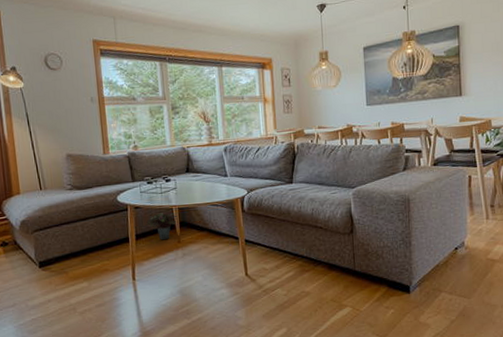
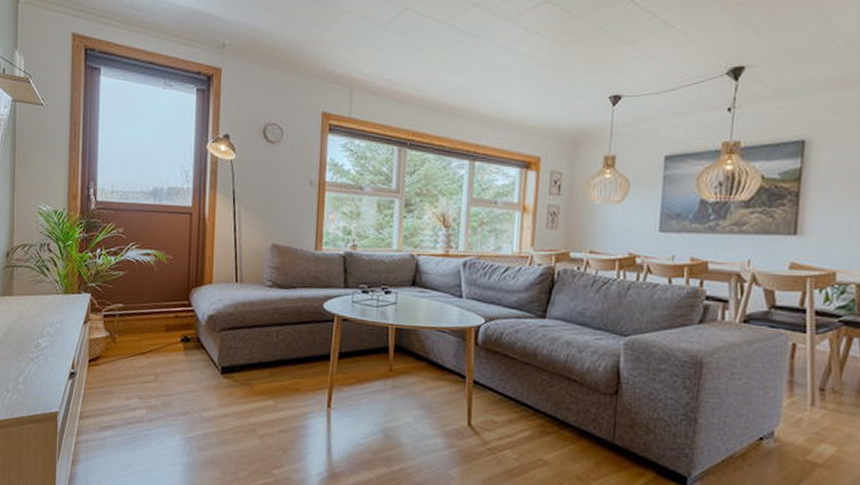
potted plant: present [145,212,178,240] -> none [352,330,393,365]

